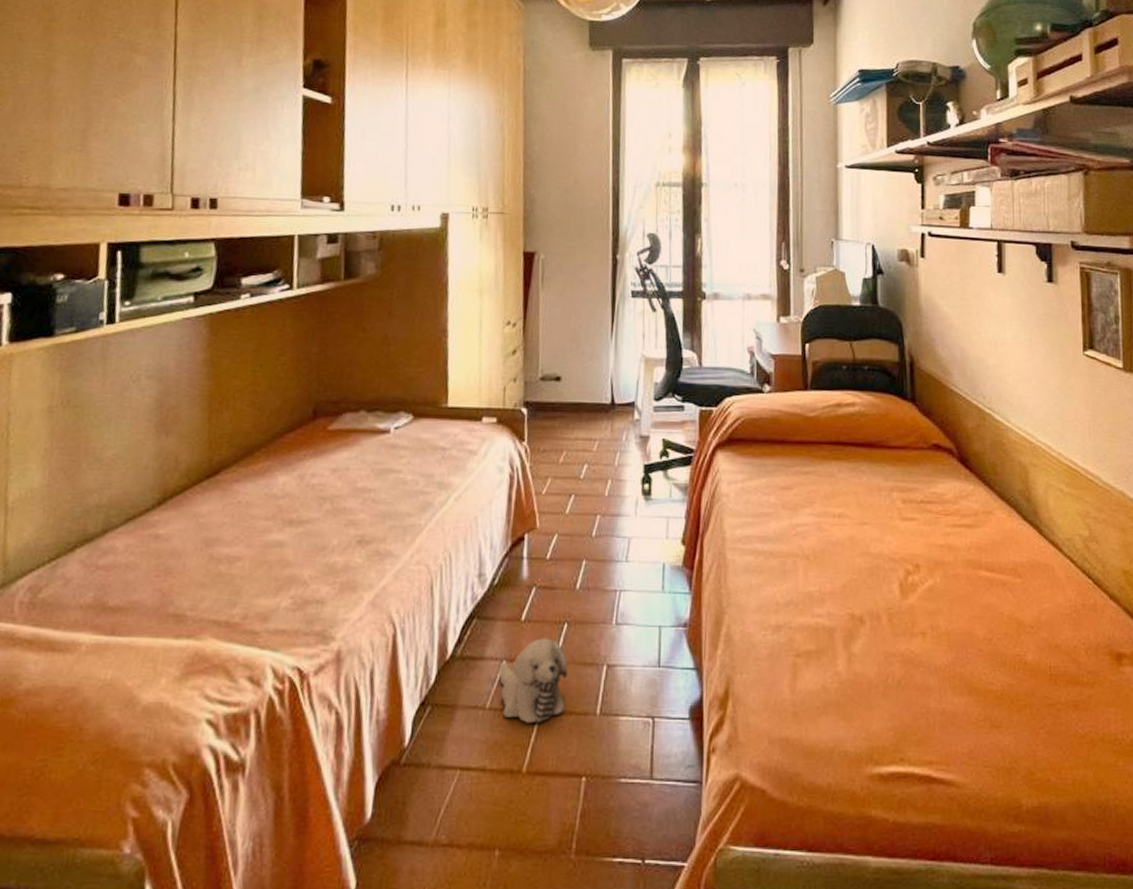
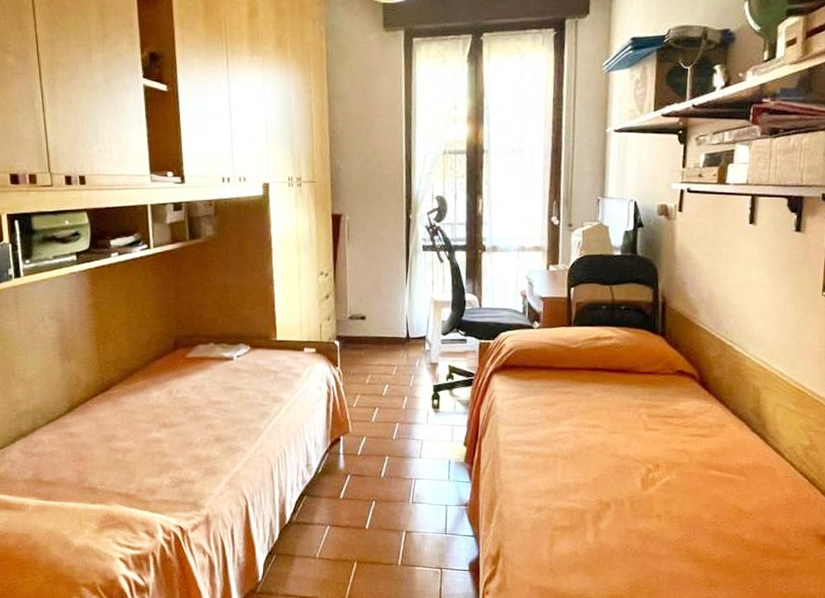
plush toy: present [499,638,568,724] -> none [325,511,376,570]

